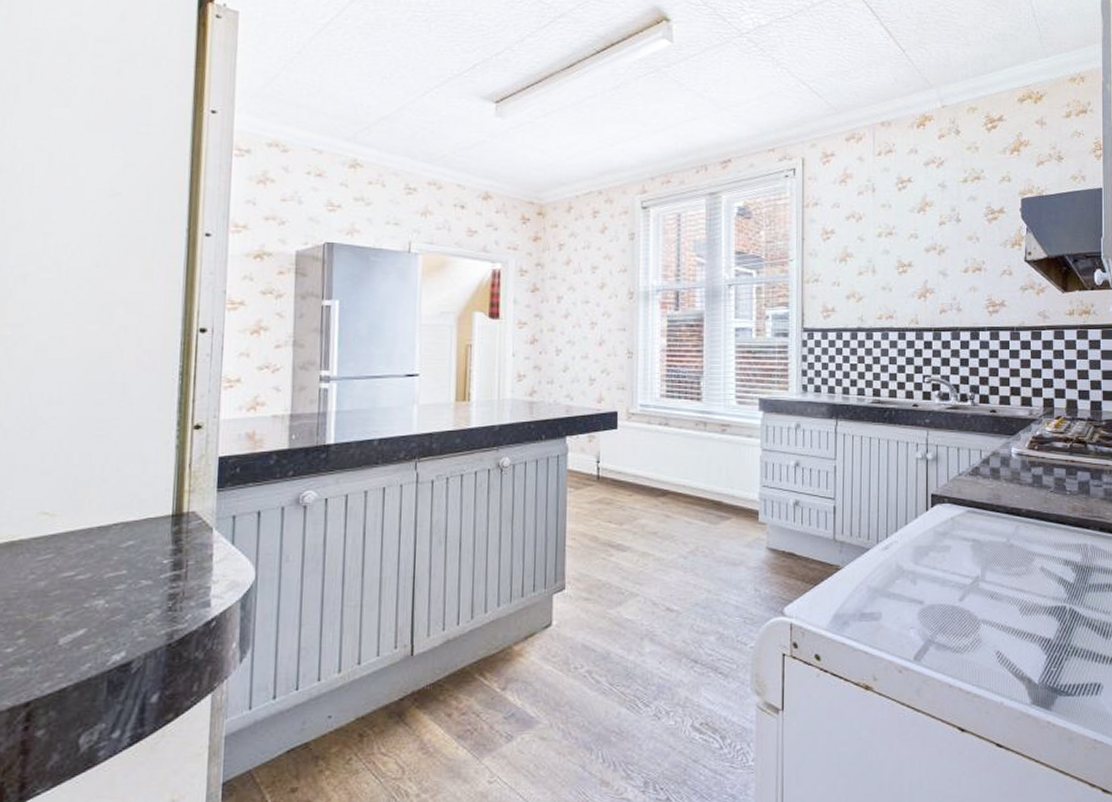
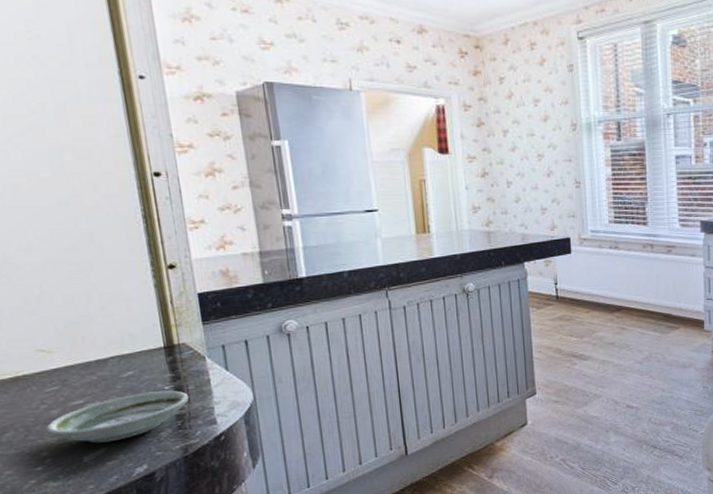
saucer: none [28,565,187,623] -> present [46,390,190,443]

